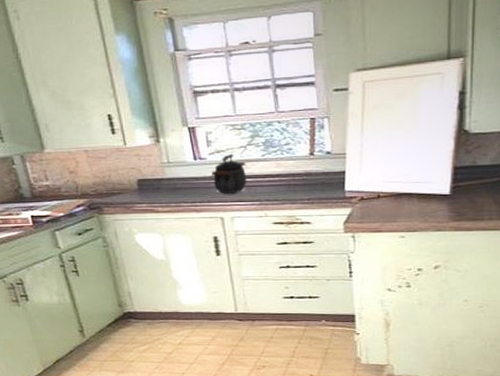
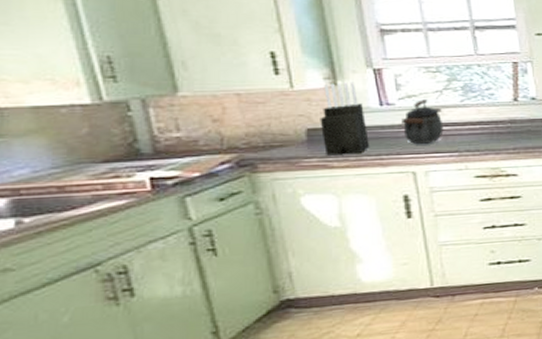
knife block: none [147,139,187,202] -> present [320,82,370,156]

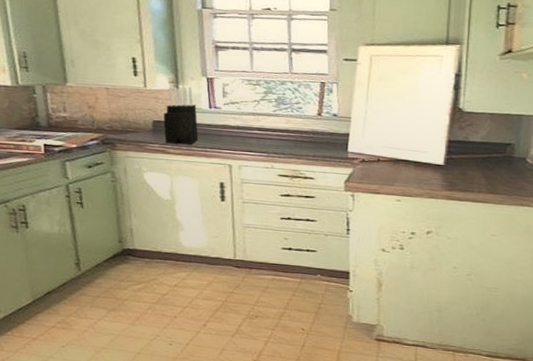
kettle: present [402,99,444,145] -> none [224,106,258,144]

